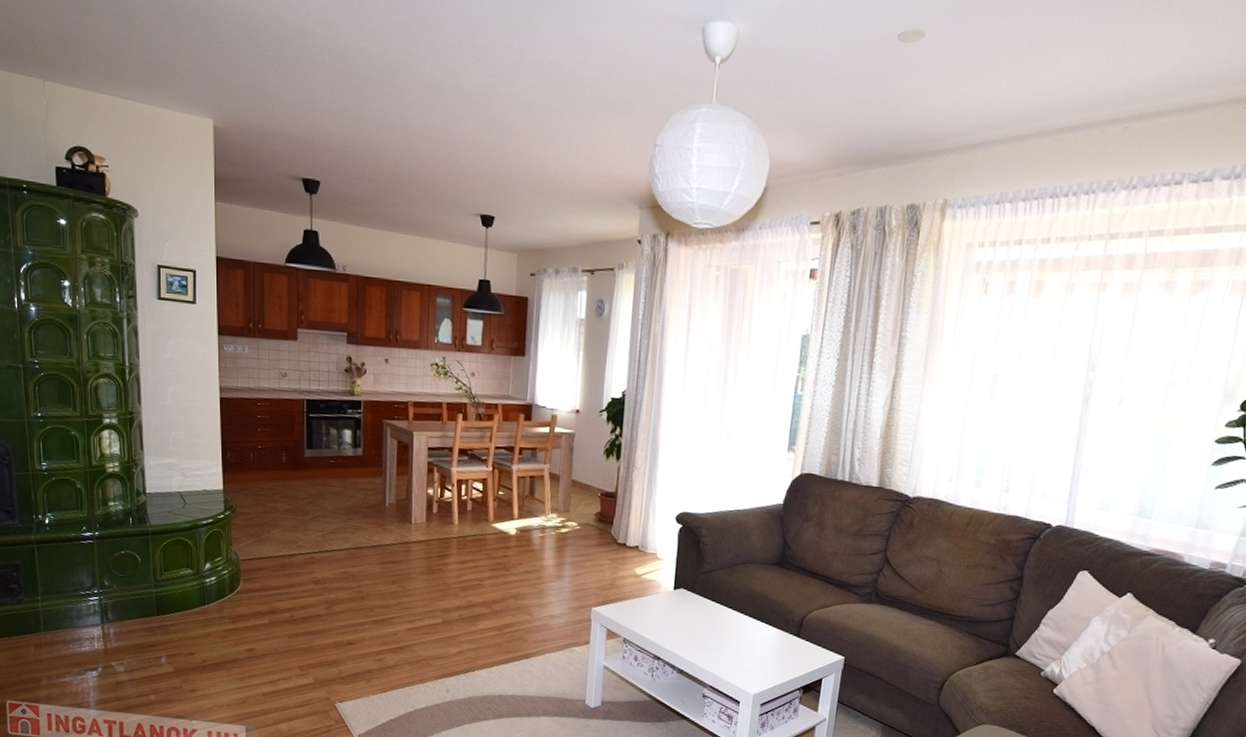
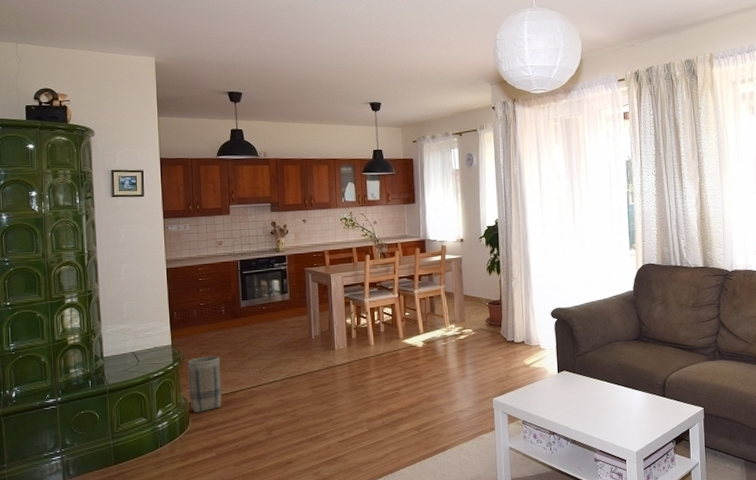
basket: none [240,508,278,572] -> present [187,355,222,412]

